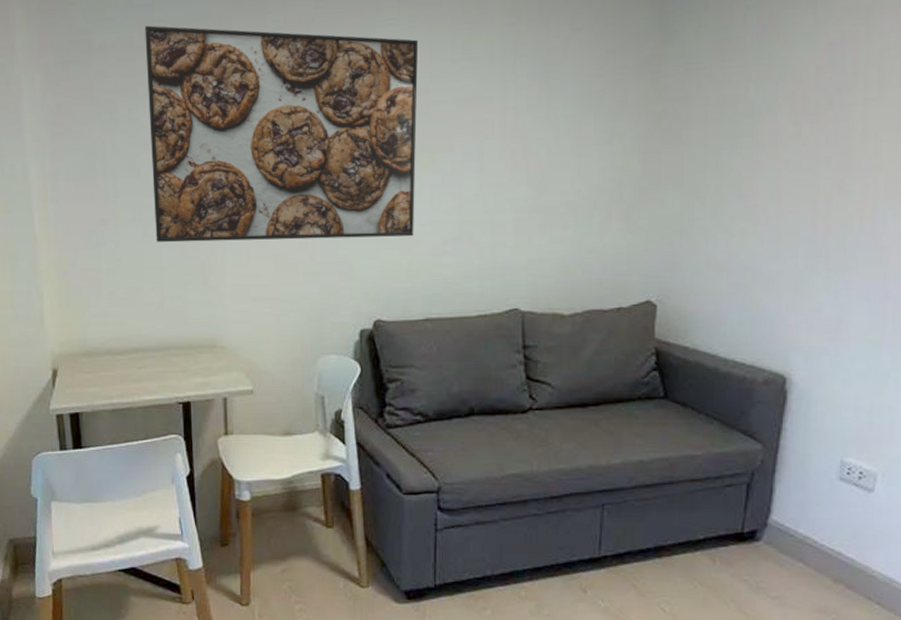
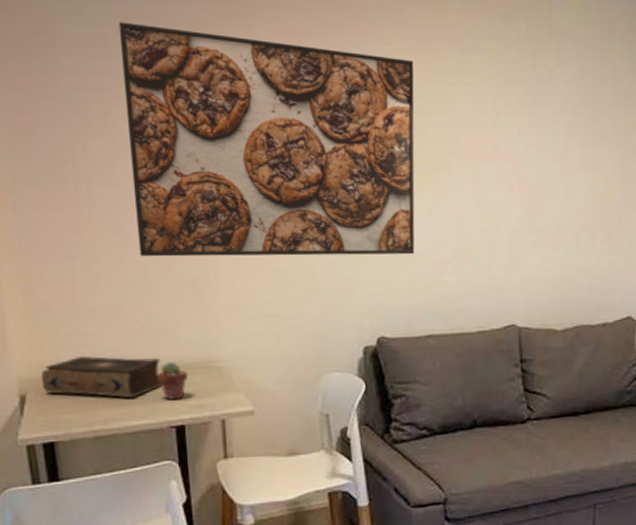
book: none [70,334,172,375] -> present [41,355,162,399]
potted succulent: none [168,341,195,377] -> present [157,362,189,399]

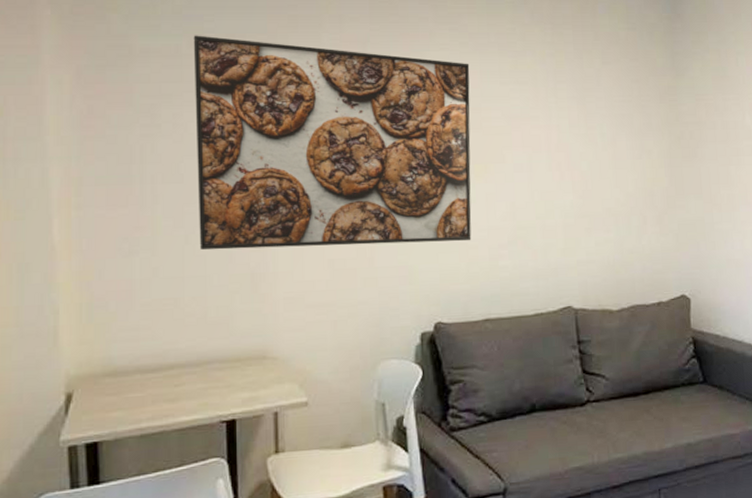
book: present [41,355,162,399] -> none [90,350,215,393]
potted succulent: present [157,362,189,399] -> none [210,354,242,393]

